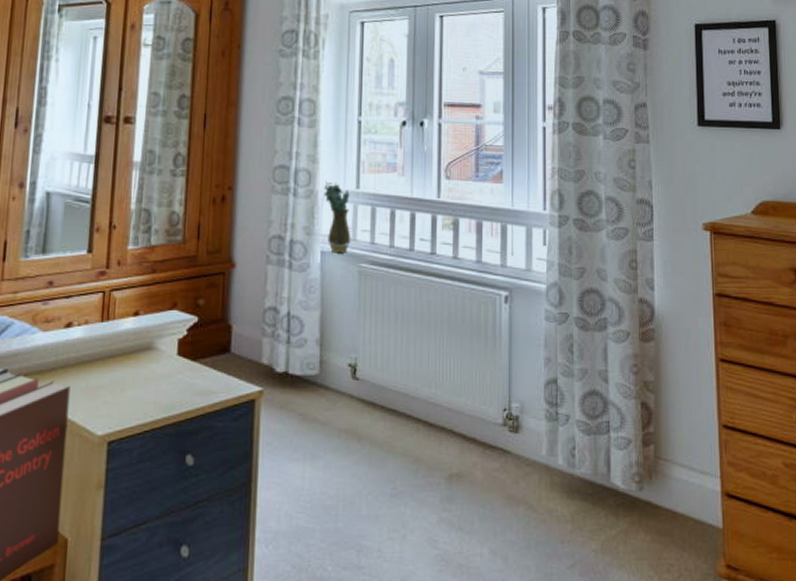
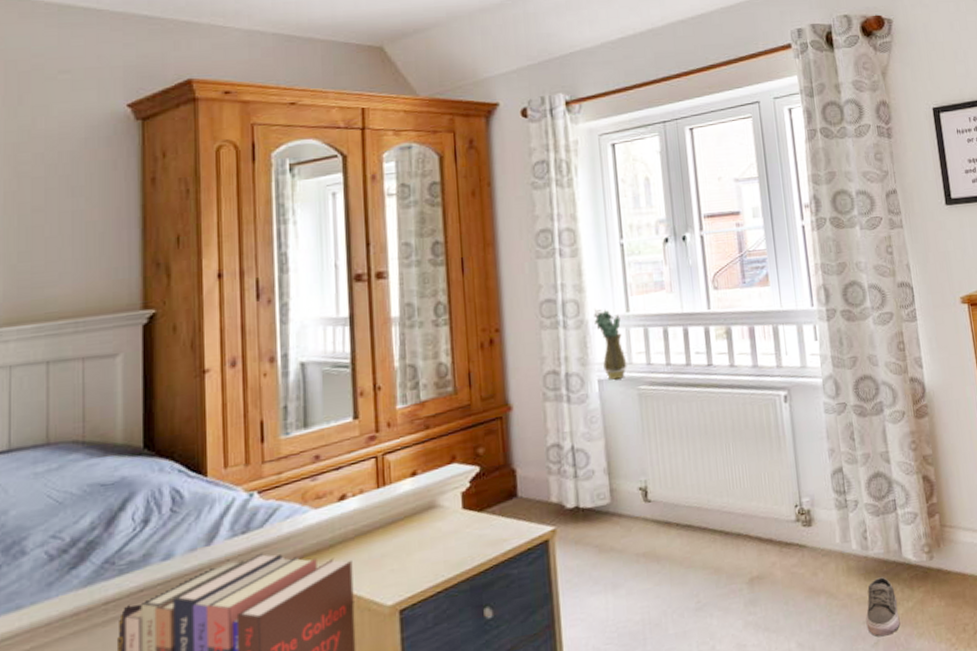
shoe: none [564,499,600,560] -> present [865,577,900,637]

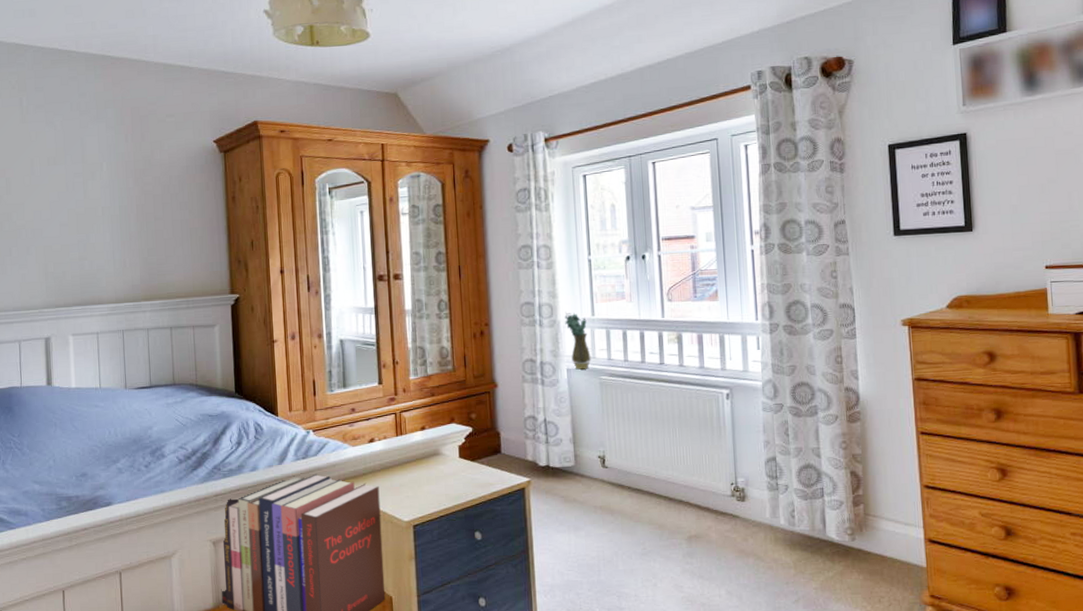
shoe: present [865,577,900,637] -> none [789,549,820,596]

